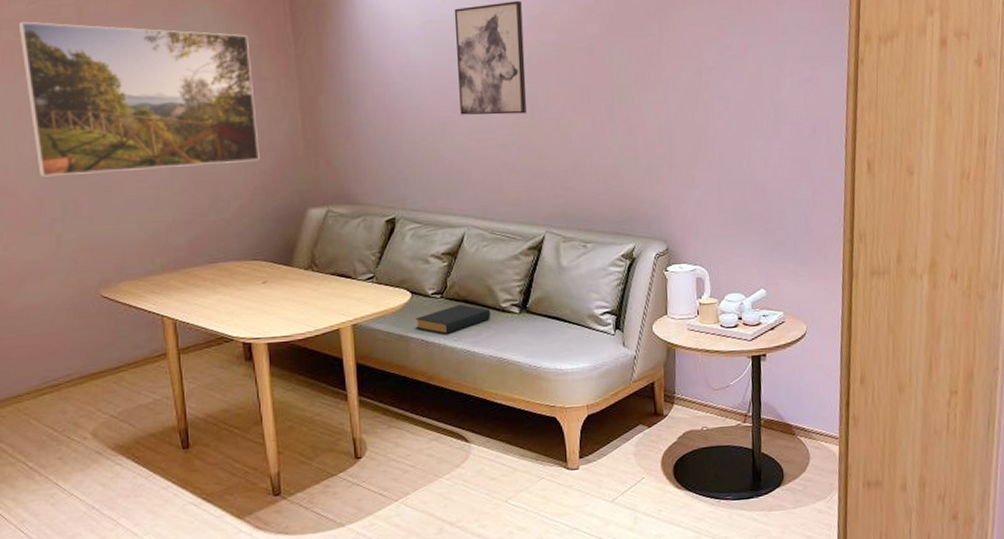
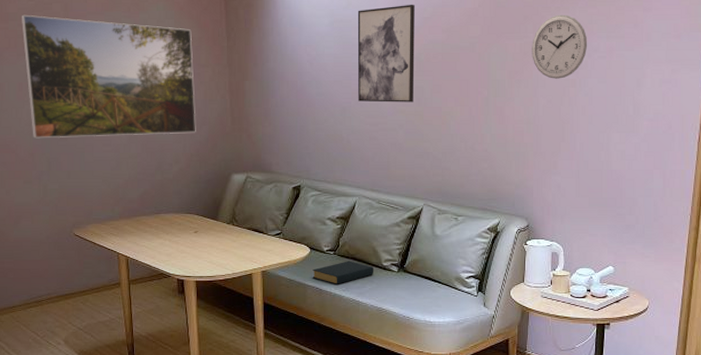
wall clock: none [658,9,720,81] -> present [532,14,588,79]

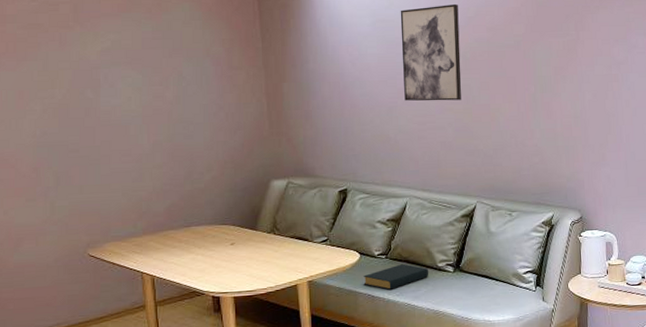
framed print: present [21,14,196,139] -> none [21,16,230,151]
wall clock: present [532,14,588,79] -> none [574,13,627,74]

